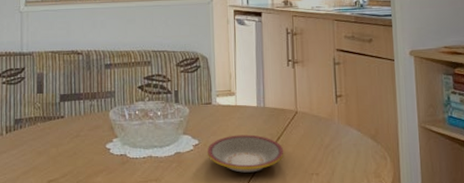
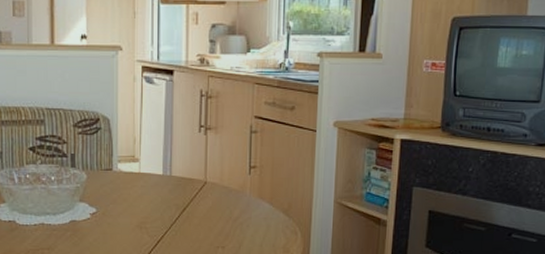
plate: present [207,134,284,173] -> none [105,204,190,244]

